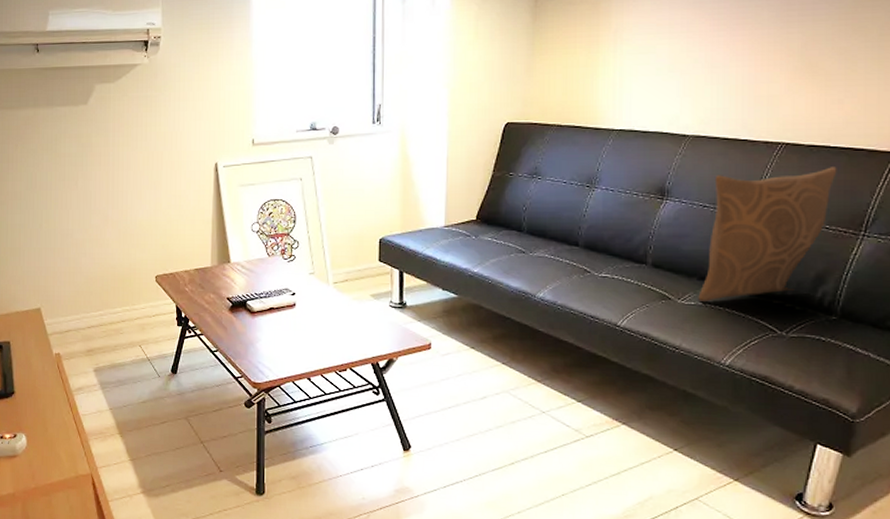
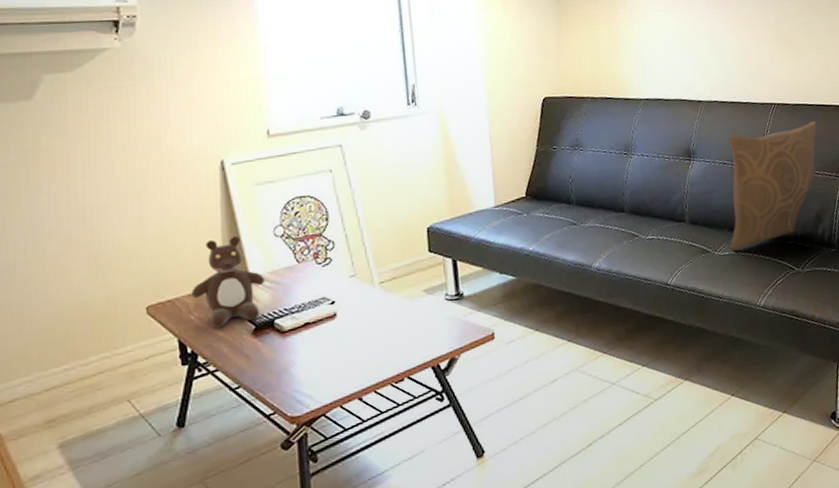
stuffed animal: none [187,228,243,301] -> present [191,236,266,329]

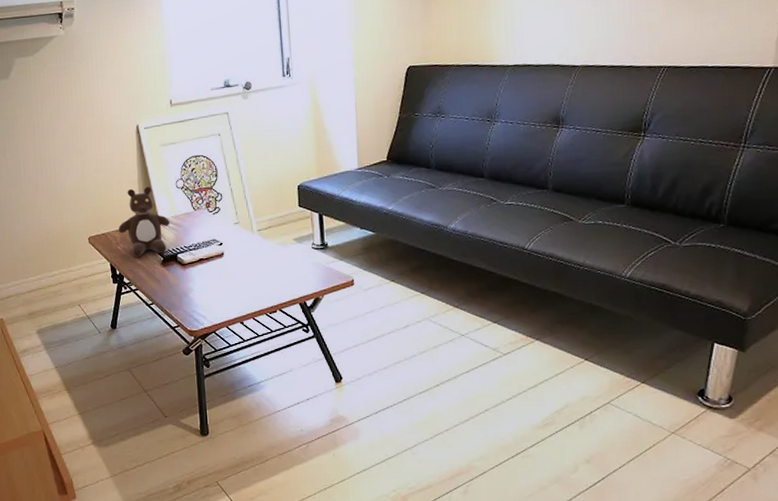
pillow: present [728,121,817,252] -> none [597,85,716,221]

